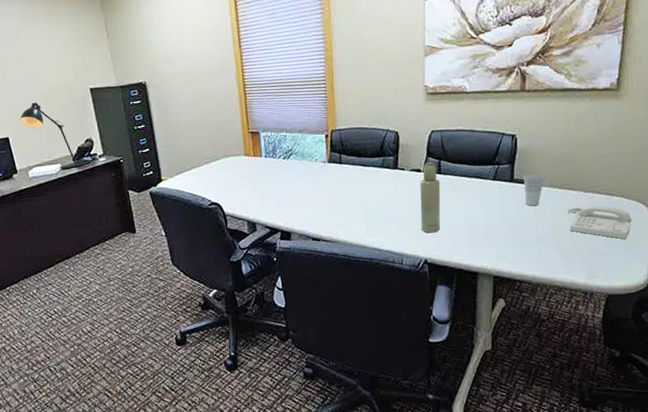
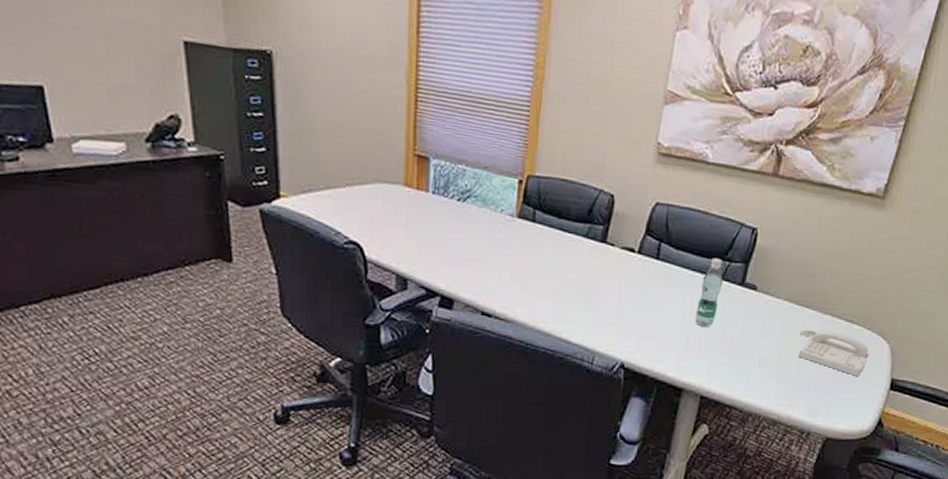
desk lamp: present [19,102,92,170] -> none [63,42,175,154]
bottle: present [420,162,441,233] -> none [623,242,656,332]
bottle: none [477,164,496,221] -> present [695,257,723,328]
cup: present [523,173,545,206] -> none [753,279,782,320]

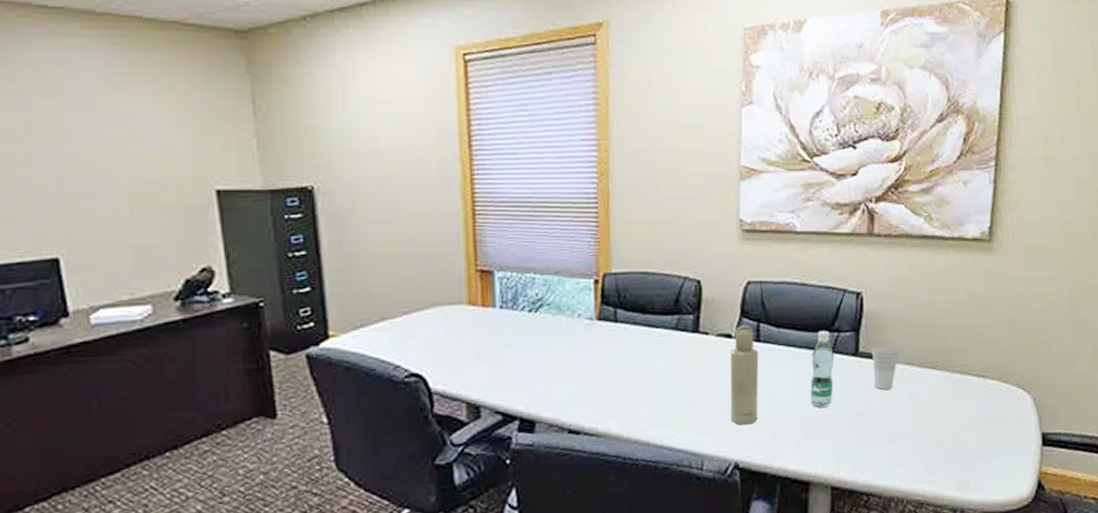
bottle: none [623,242,656,332] -> present [729,325,759,425]
cup: none [753,279,782,320] -> present [871,345,900,390]
telephone: present [798,329,869,376] -> none [929,390,1011,437]

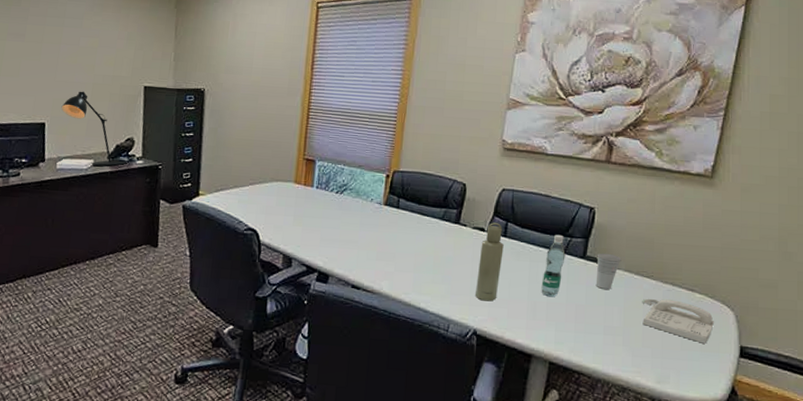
desk lamp: none [82,205,208,315] -> present [61,91,128,167]
telephone: none [929,390,1011,437] -> present [642,298,714,344]

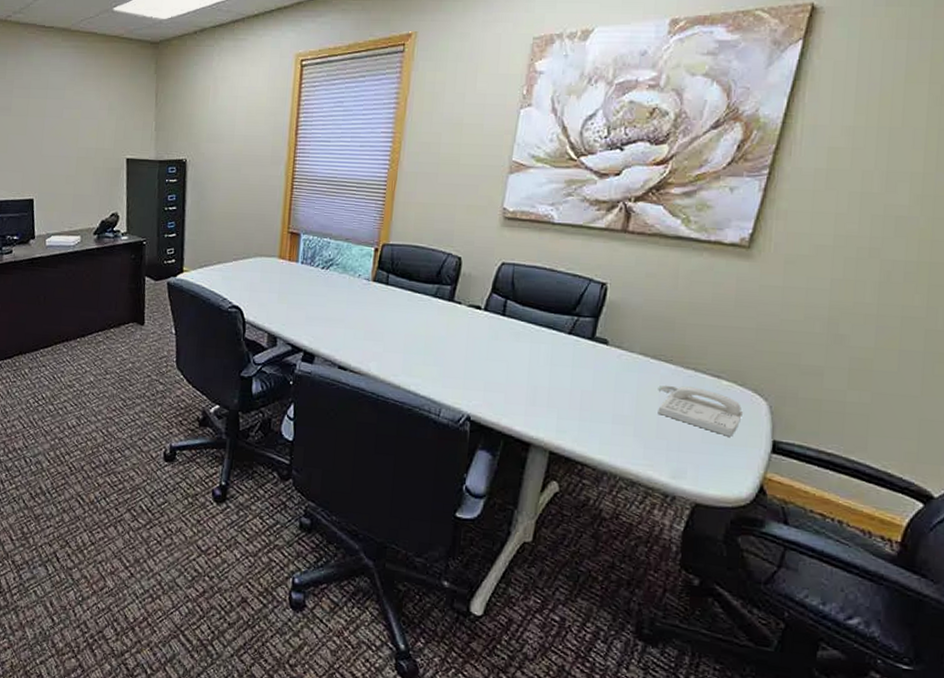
desk lamp: present [61,91,128,167] -> none [48,165,113,244]
bottle: present [476,222,504,302] -> none [470,300,502,386]
bottle: present [541,234,566,297] -> none [542,313,572,382]
cup: present [595,253,622,289] -> none [605,334,636,374]

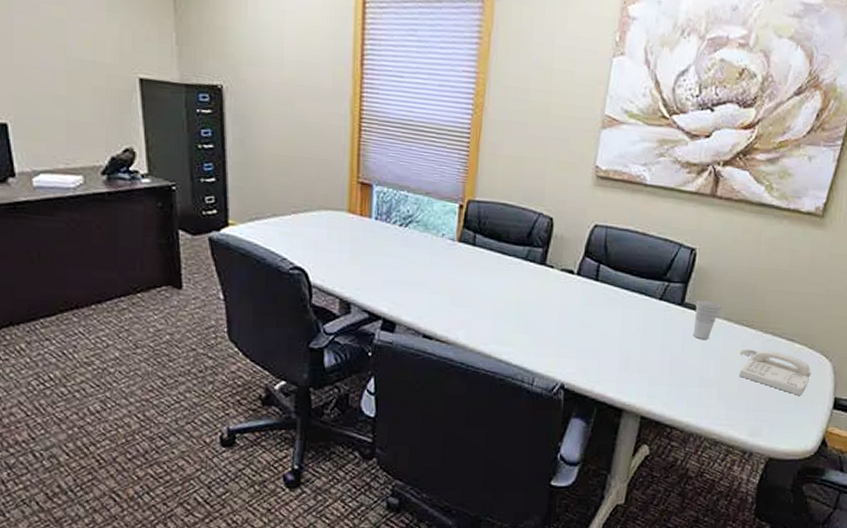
cup: none [605,334,636,374] -> present [693,299,722,339]

